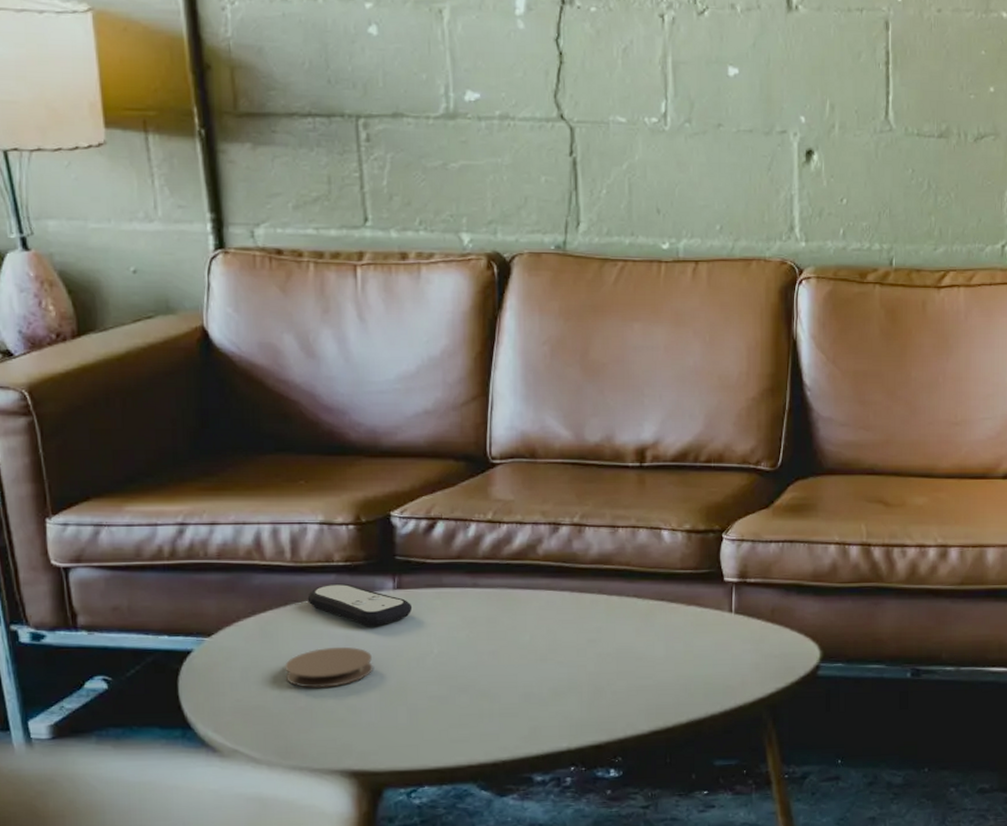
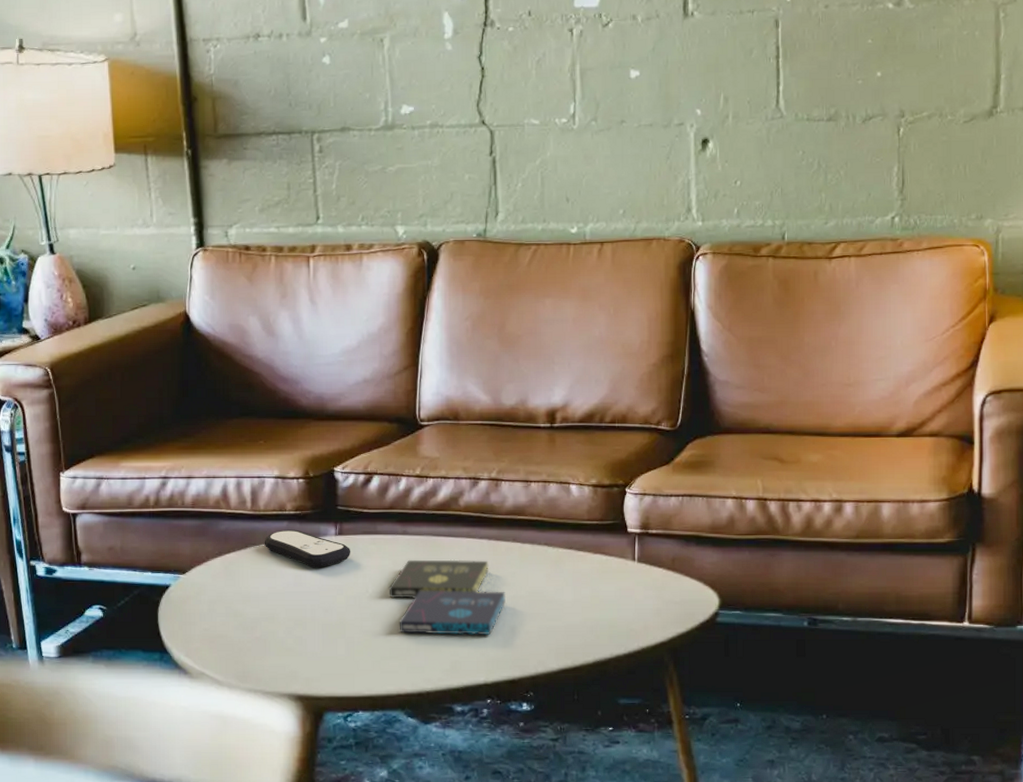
coaster: present [285,646,373,688] -> none [244,585,317,620]
music album box set: none [457,614,590,698] -> present [389,559,506,636]

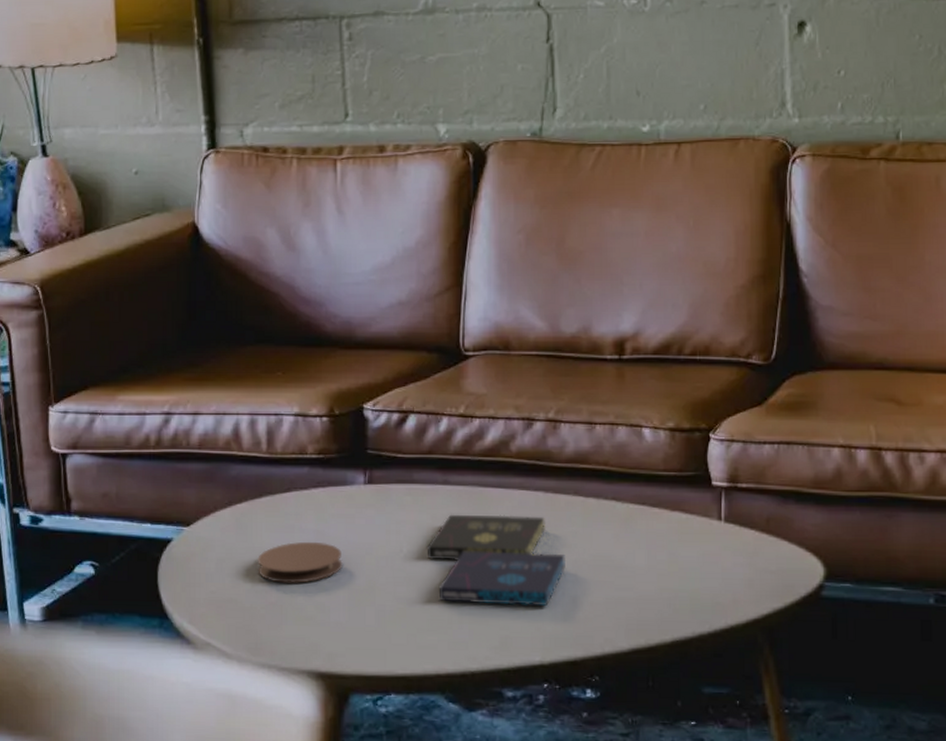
coaster: none [244,585,317,620] -> present [258,541,343,583]
remote control: present [264,529,351,567] -> none [281,476,383,521]

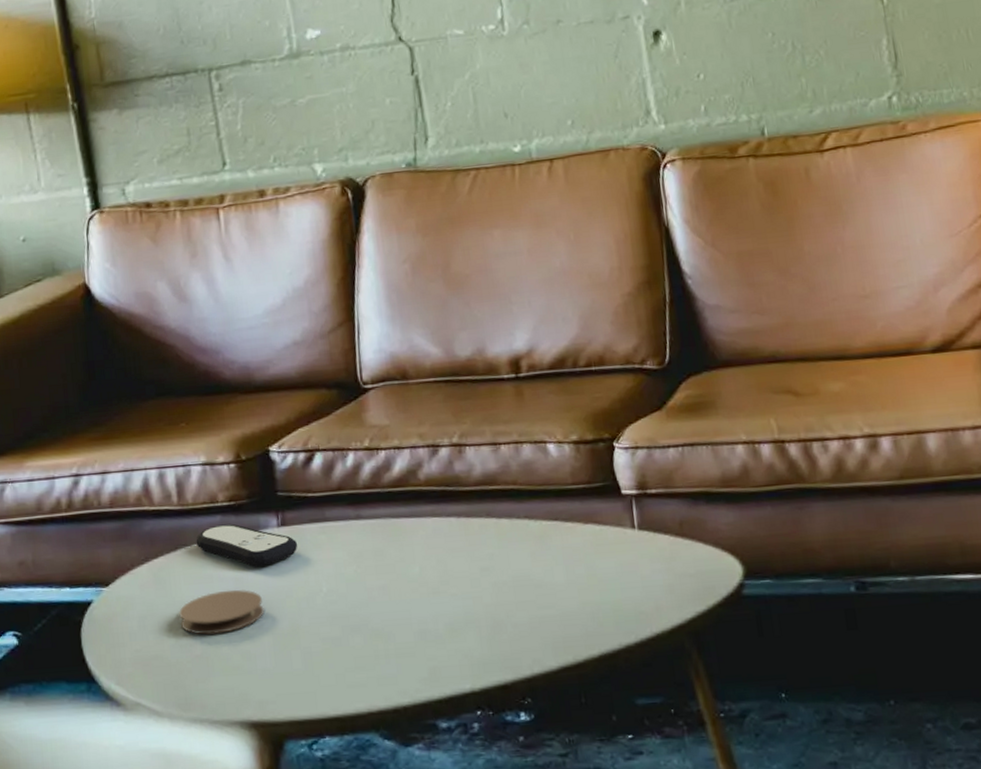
remote control: none [281,476,383,521] -> present [196,523,298,567]
music album box set: present [426,514,565,607] -> none [346,542,486,638]

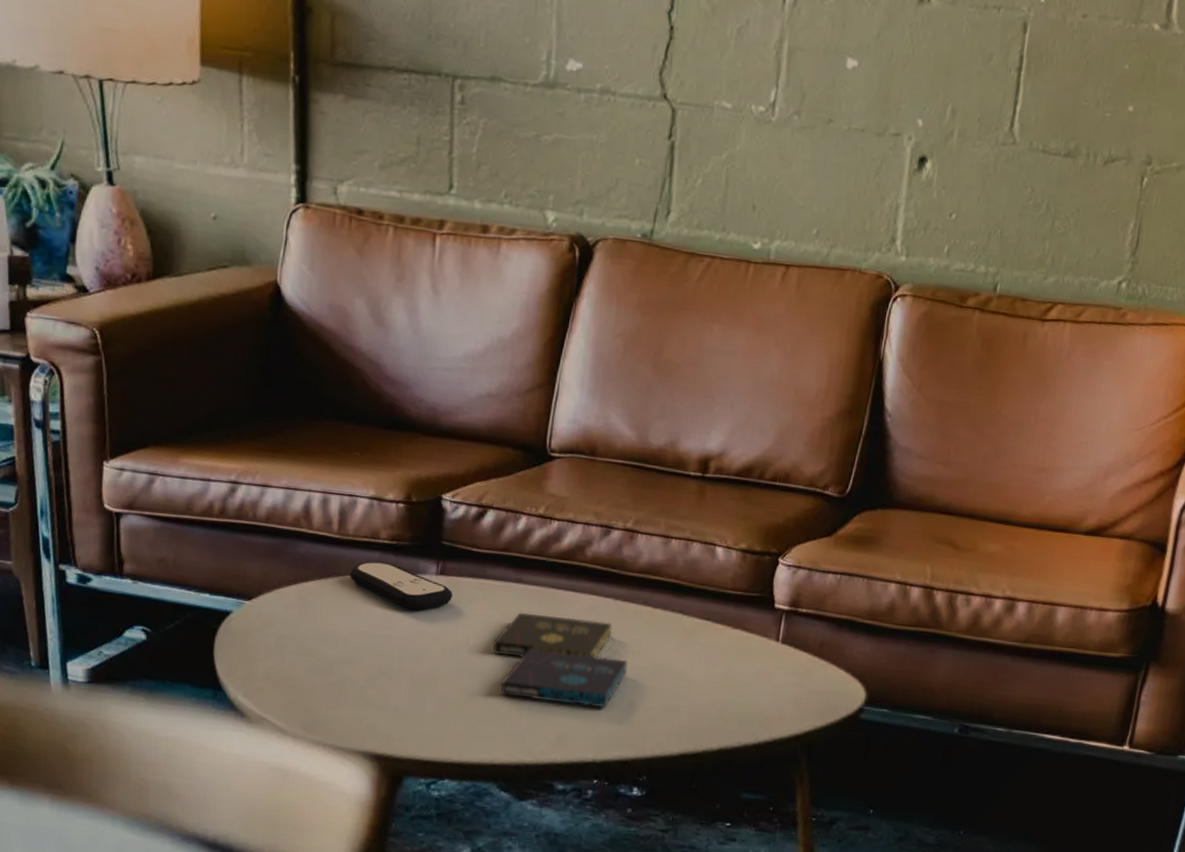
coaster: present [179,589,265,635] -> none [319,625,407,667]
music album box set: none [346,542,486,638] -> present [493,612,628,707]

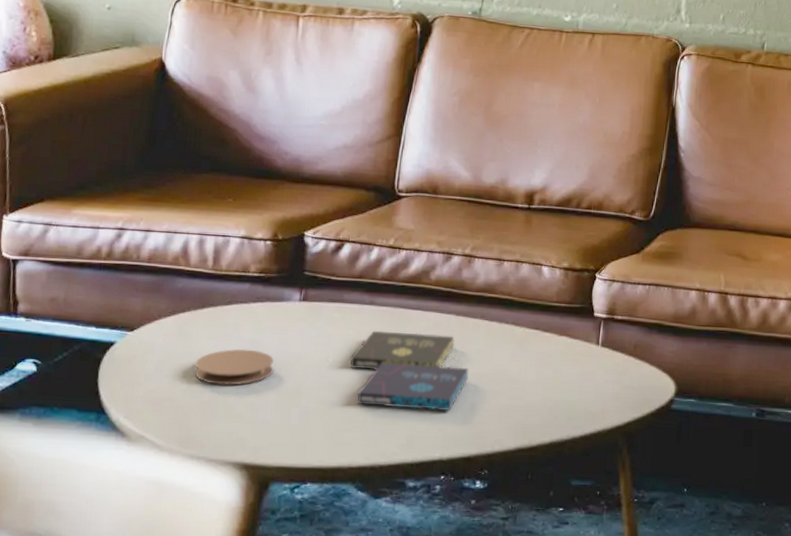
coaster: none [319,625,407,667] -> present [194,349,274,385]
remote control: present [349,561,453,610] -> none [222,292,315,333]

